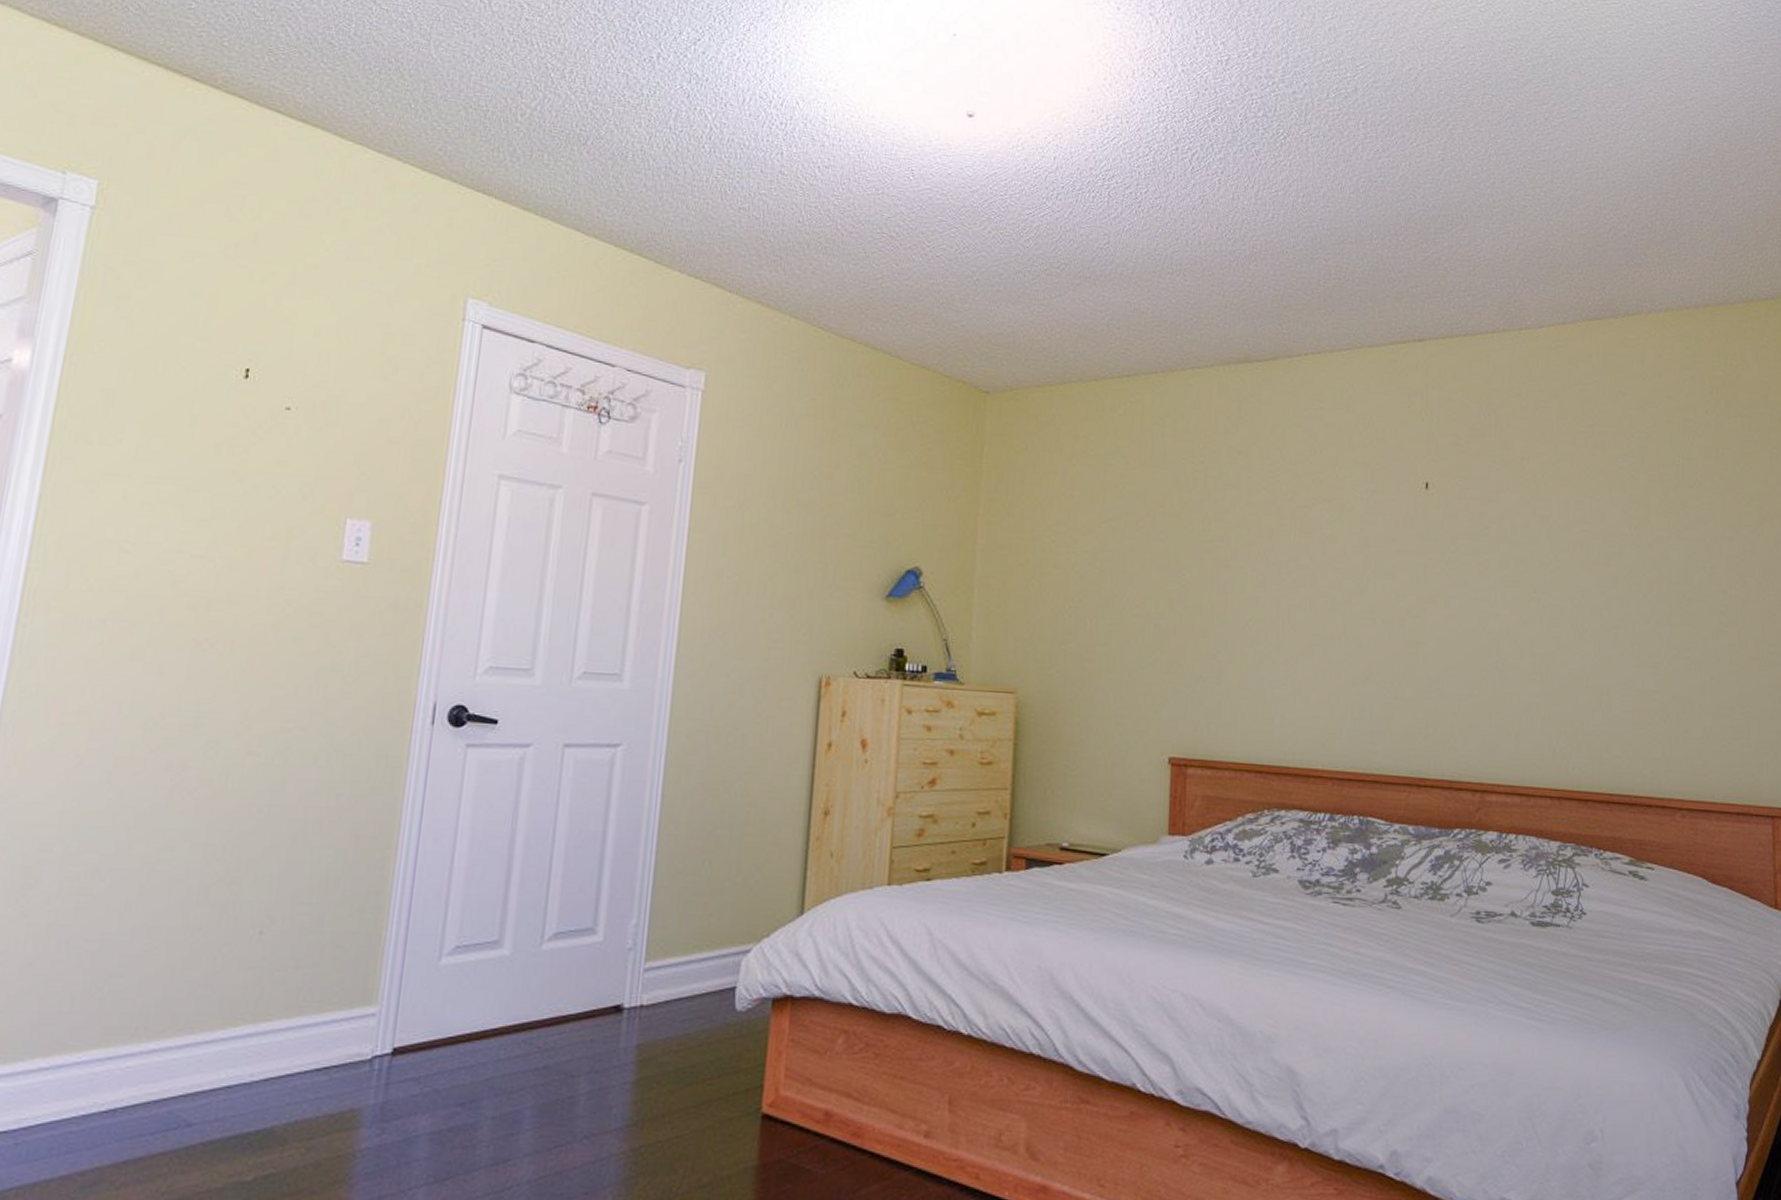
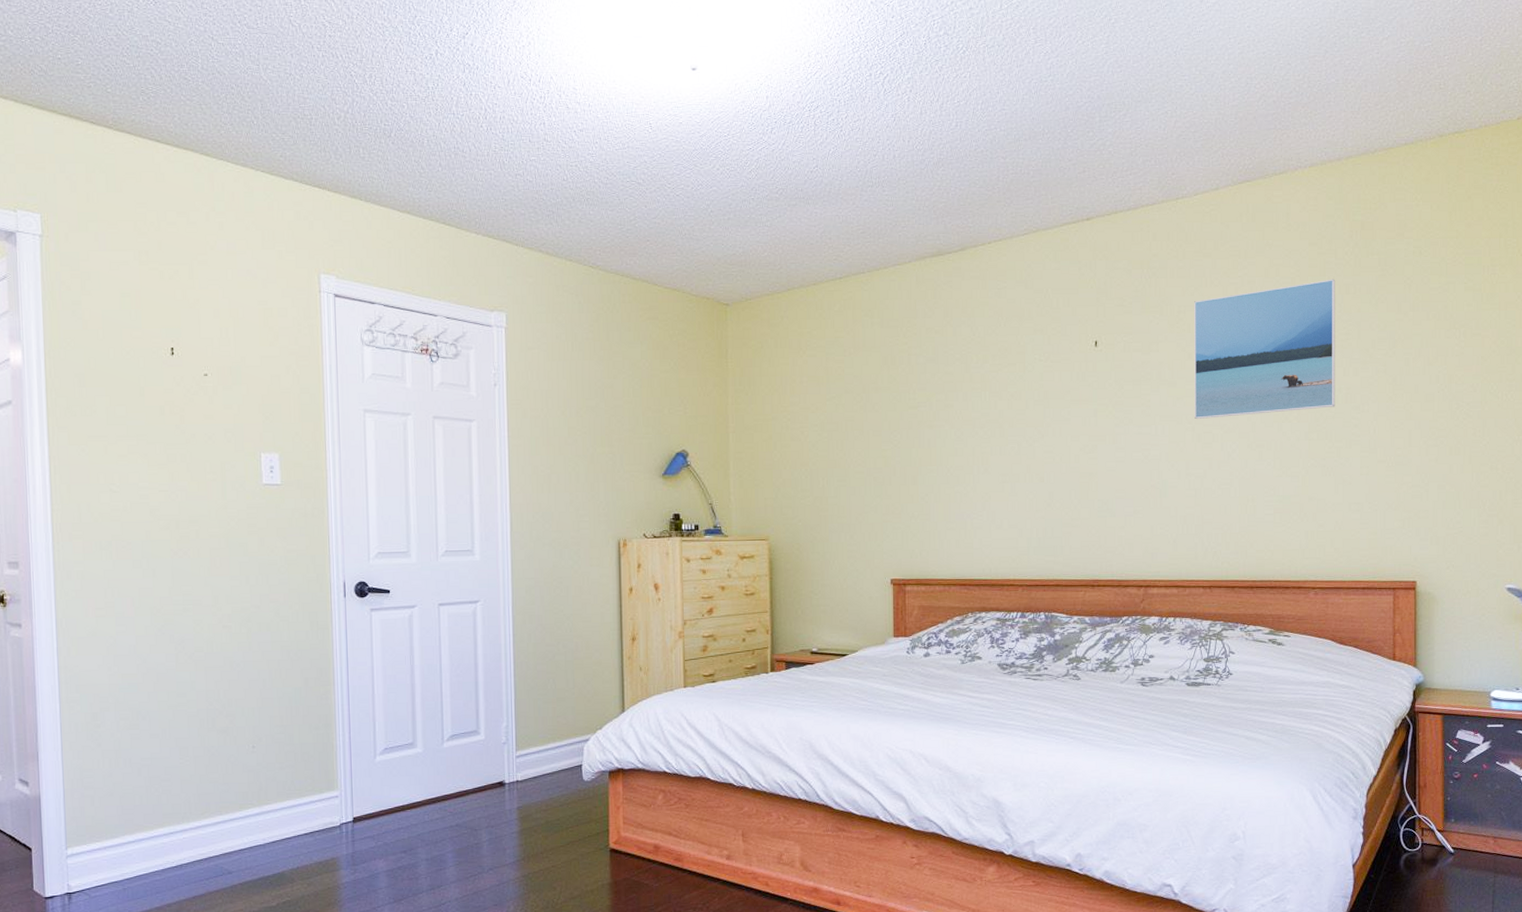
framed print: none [1539,439,1700,589] -> present [1194,279,1336,419]

